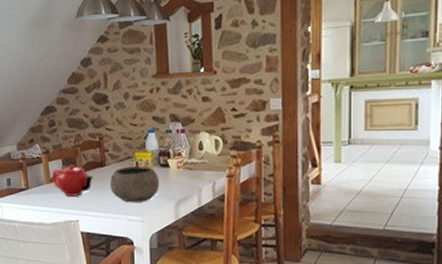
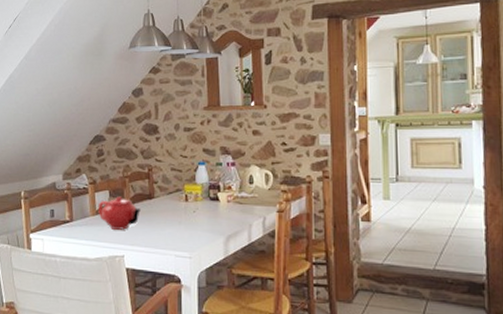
bowl: present [110,166,160,202] -> none [158,199,209,237]

